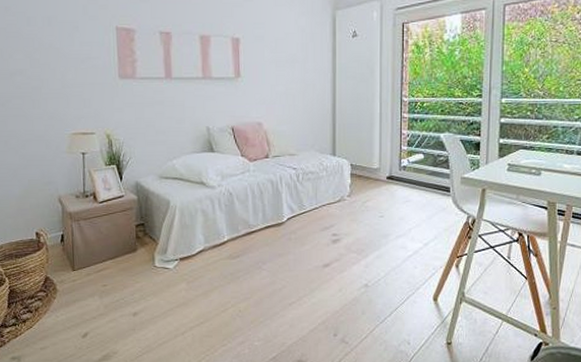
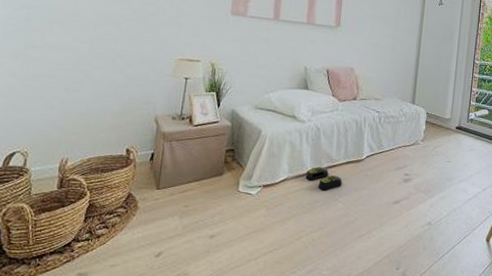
slippers: none [223,234,264,259] -> present [305,167,342,191]

